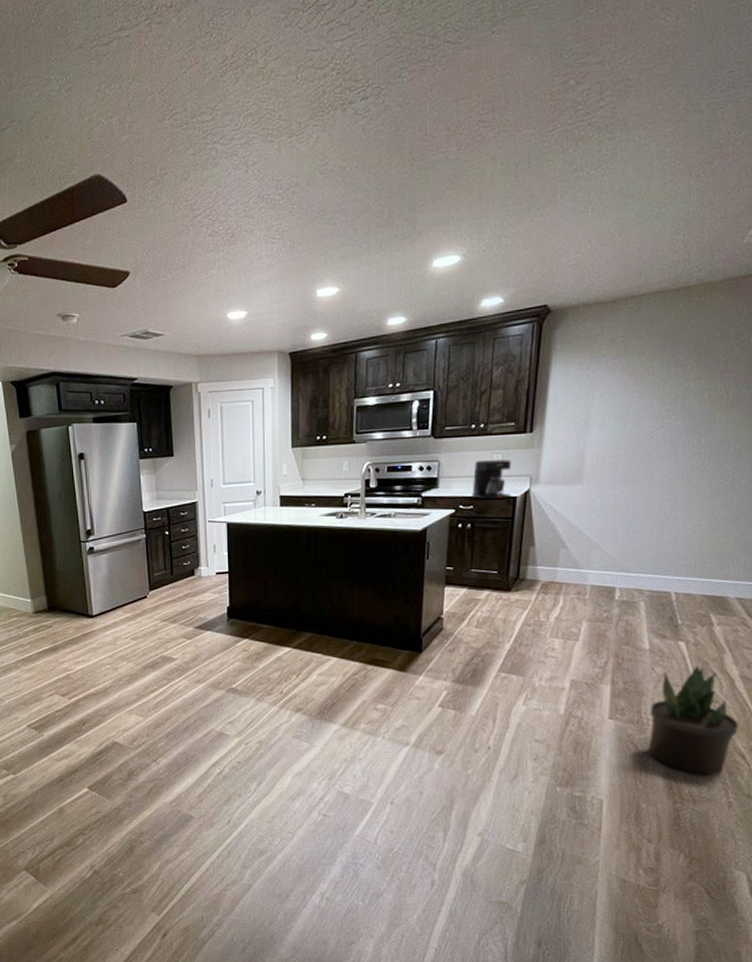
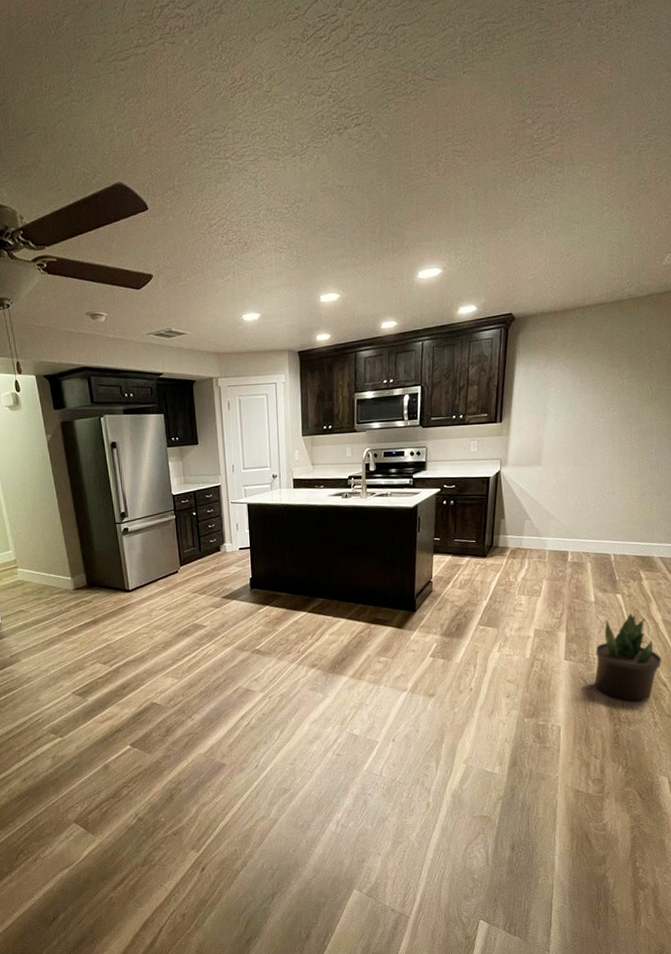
coffee maker: present [472,459,512,500] -> none [454,445,486,480]

